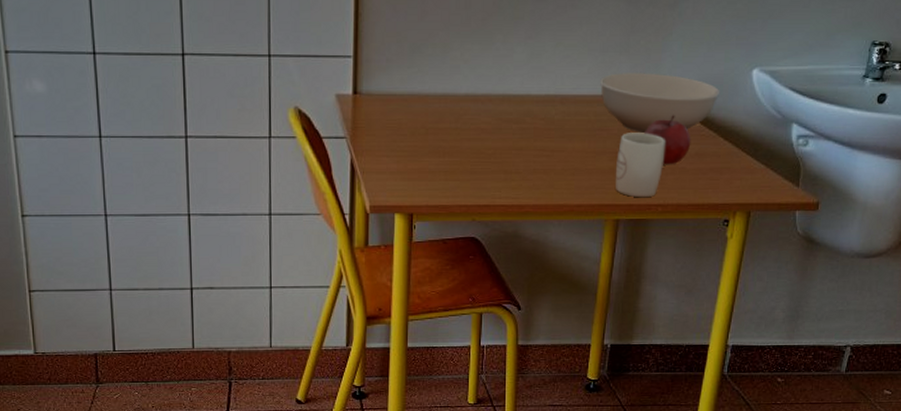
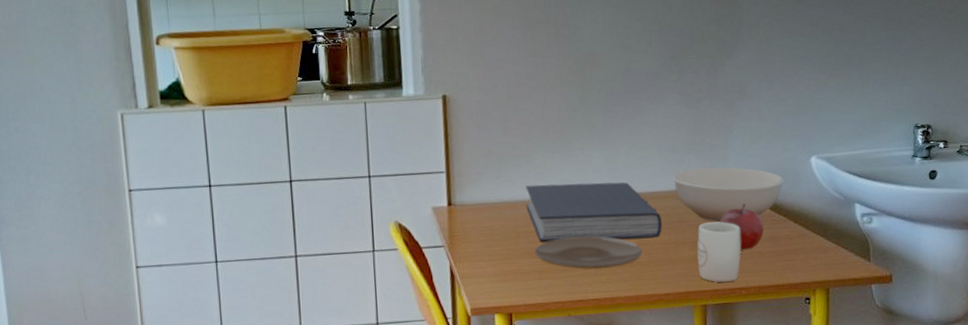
book: none [438,78,582,145] -> present [525,182,662,242]
plate: none [443,137,558,173] -> present [534,235,643,269]

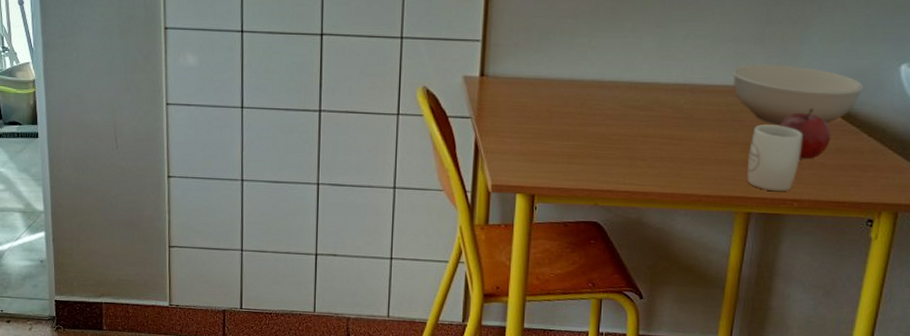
book: present [525,182,662,242] -> none [563,63,713,135]
plate: present [534,235,643,269] -> none [567,123,686,160]

